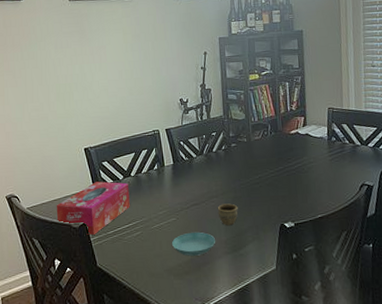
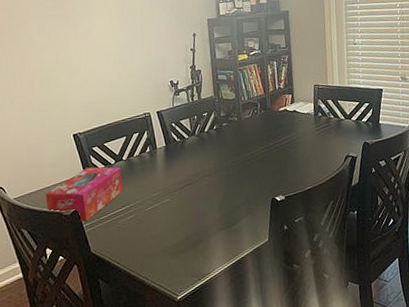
saucer: present [171,232,216,256] -> none [166,211,210,235]
cup: present [217,203,238,226] -> none [210,181,231,203]

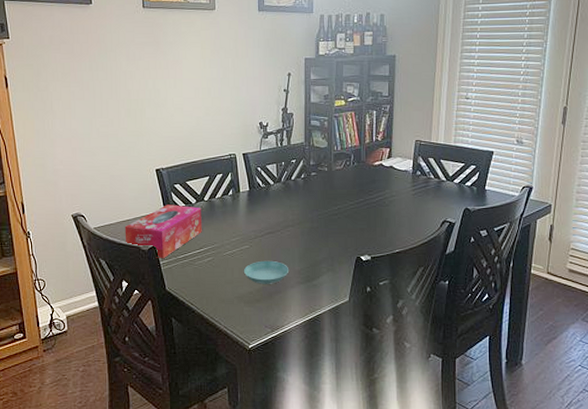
saucer: none [166,211,210,235] -> present [243,260,290,284]

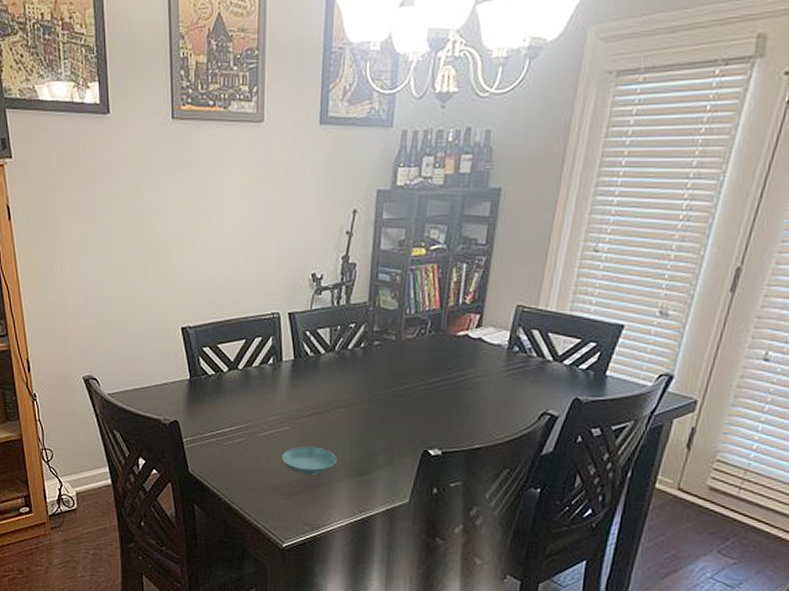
tissue box: present [124,204,202,259] -> none [143,371,235,436]

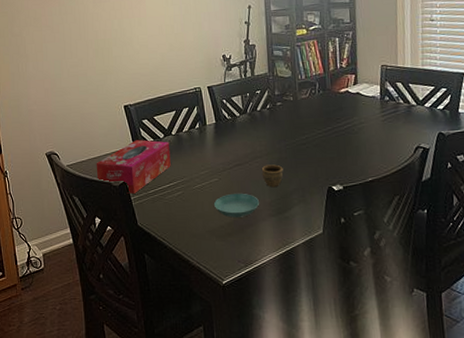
tissue box: none [143,371,235,436] -> present [96,140,171,195]
cup: none [344,416,371,445] -> present [261,164,284,188]

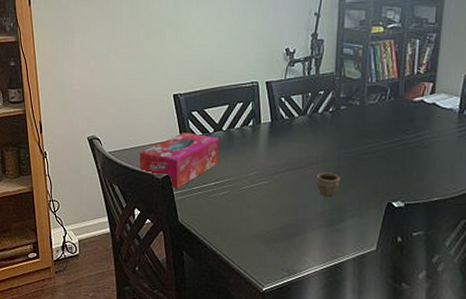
saucer: present [213,193,260,218] -> none [260,198,311,225]

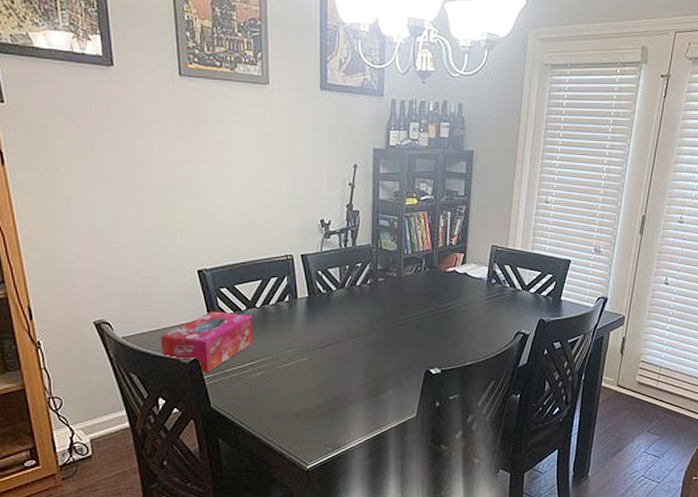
cup: present [316,172,340,197] -> none [357,345,380,369]

